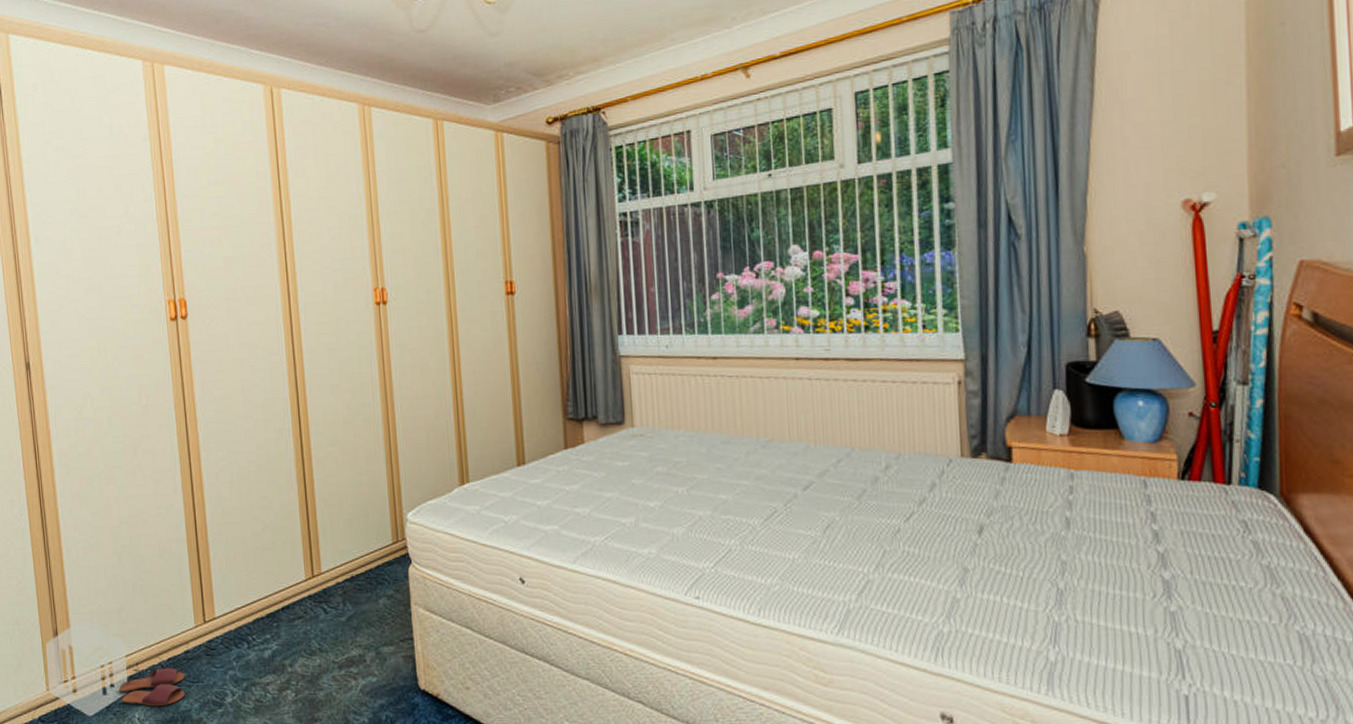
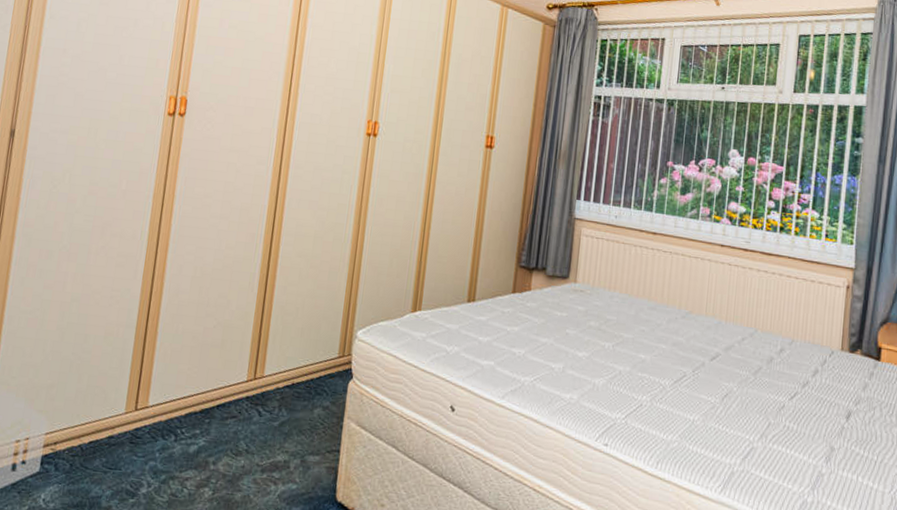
slippers: present [119,668,185,706] -> none [29,450,104,490]

